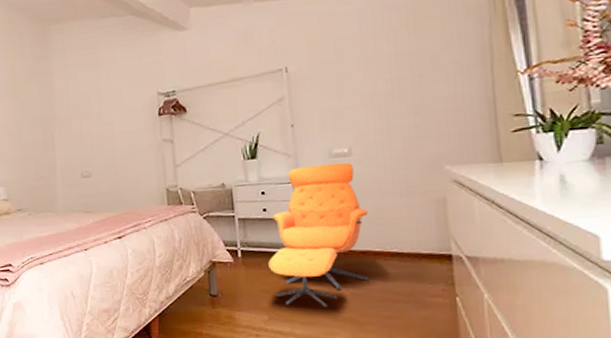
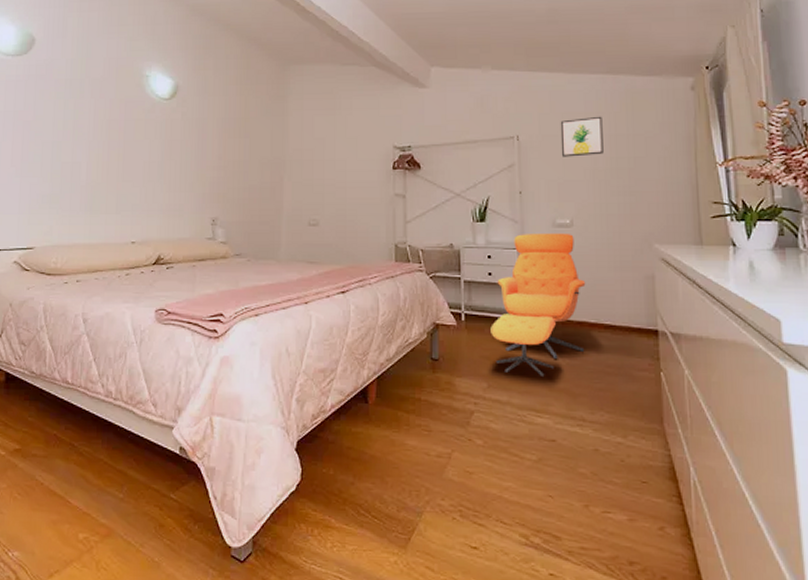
wall art: none [332,36,383,84] -> present [560,116,604,157]

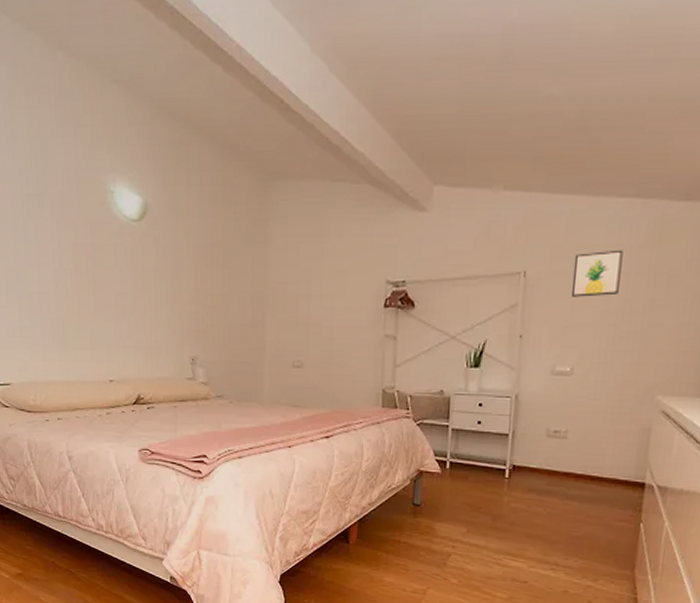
lounge chair: present [490,232,586,376] -> none [474,380,578,524]

